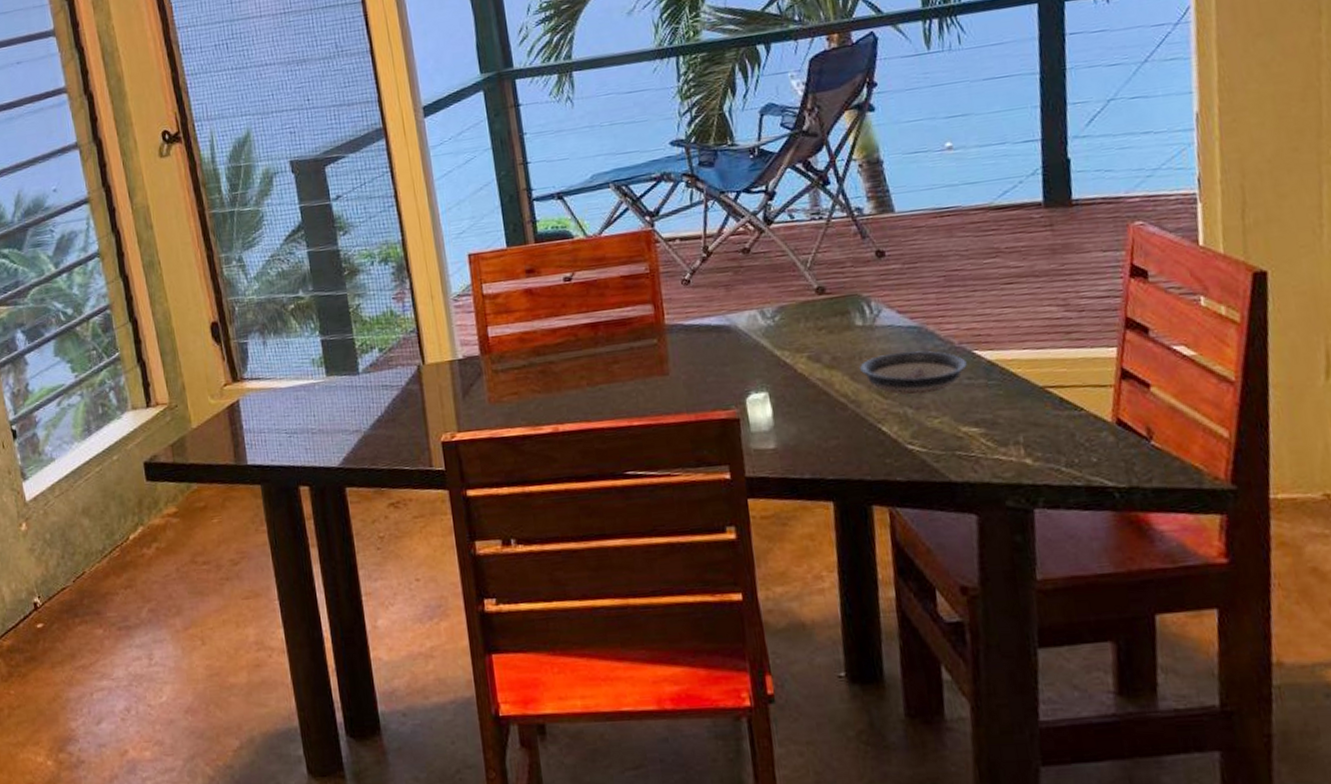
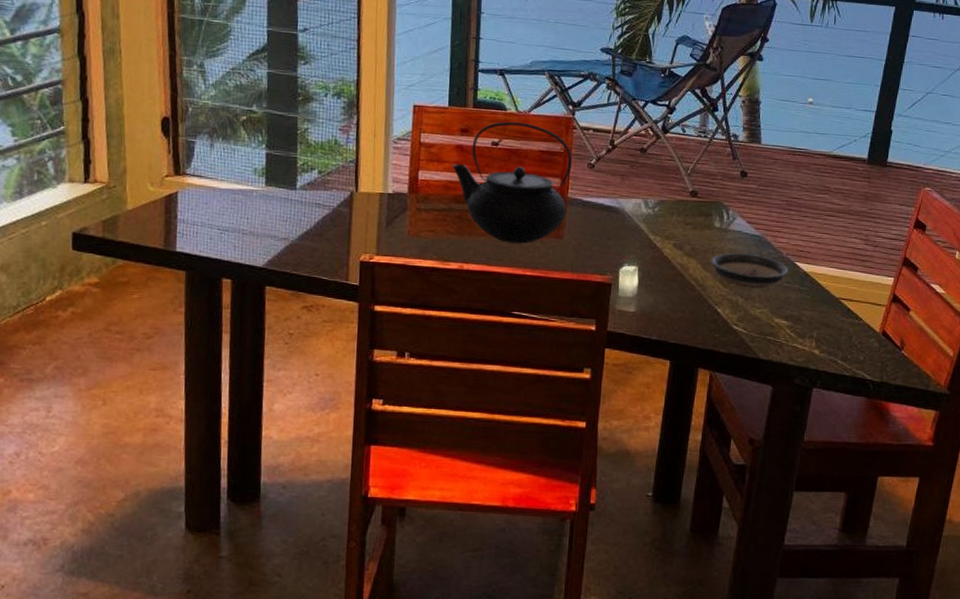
teapot: none [523,247,668,392] -> present [452,121,572,244]

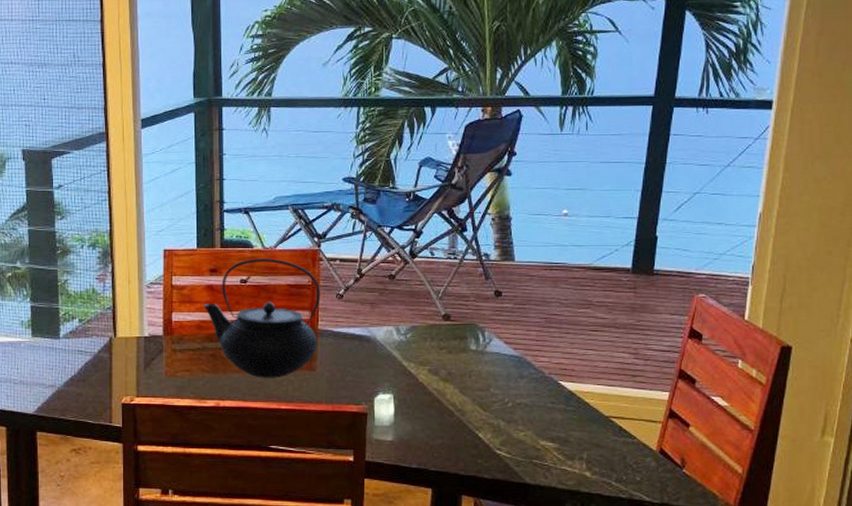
saucer: present [711,253,789,289] -> none [469,375,552,411]

